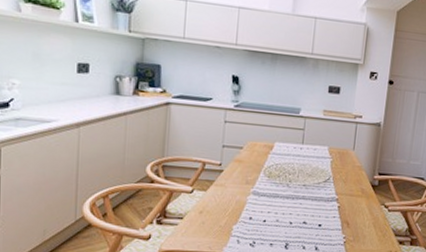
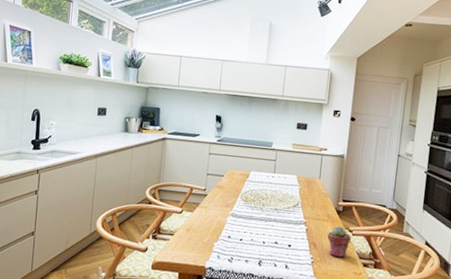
potted succulent: none [361,202,387,236] -> present [327,226,351,258]

